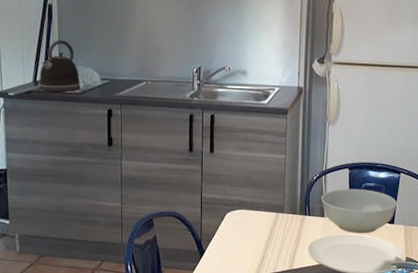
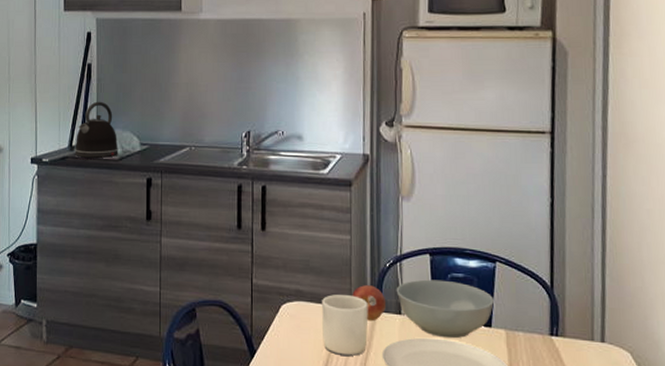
mug: none [260,203,298,251] -> present [322,295,369,356]
fruit: none [285,195,312,223] -> present [352,285,386,322]

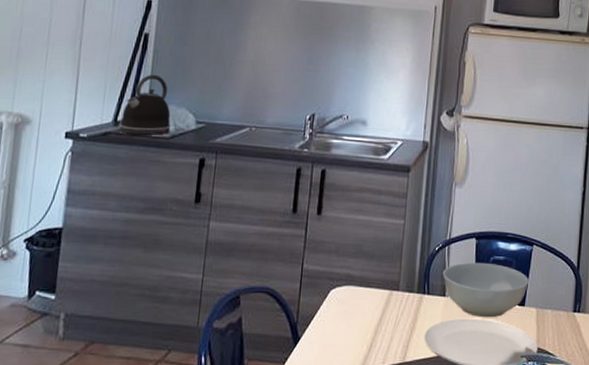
mug: present [322,295,369,356] -> none [368,278,415,338]
fruit: present [352,285,386,322] -> none [401,269,432,304]

